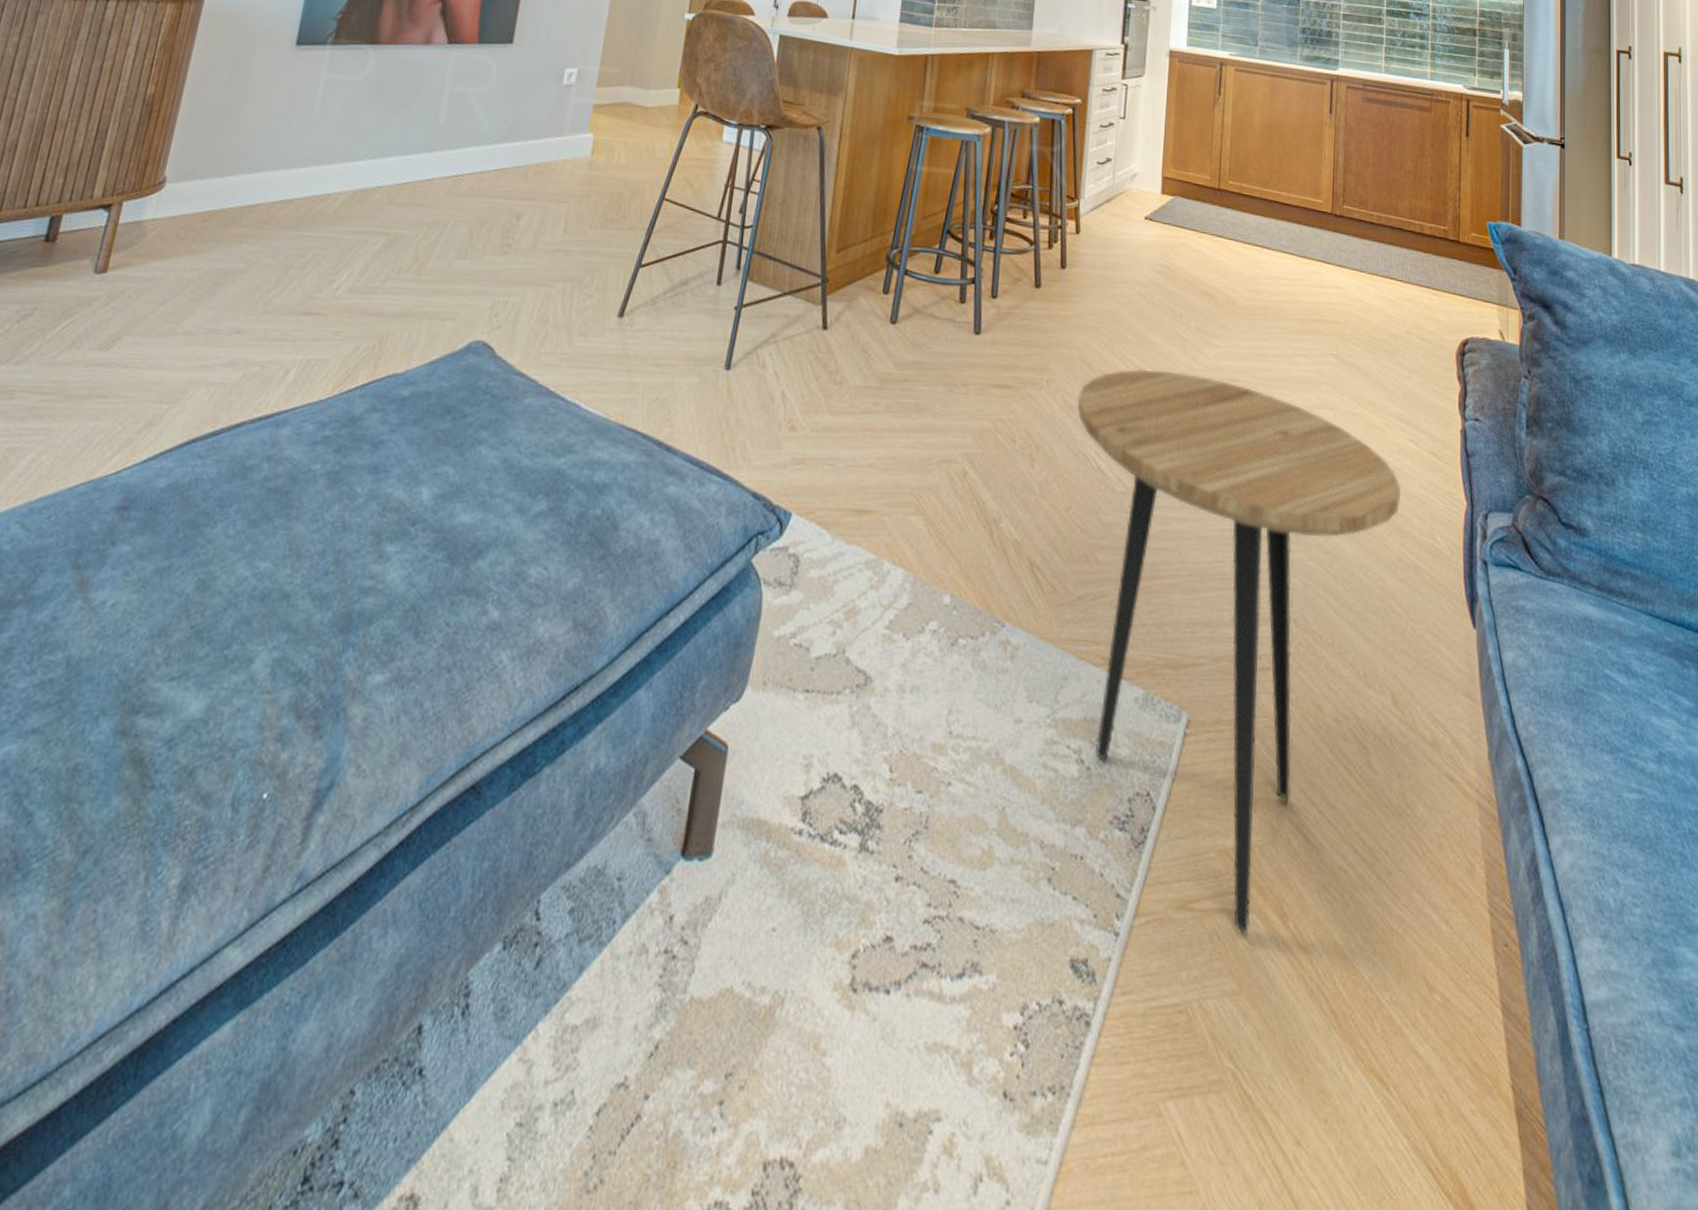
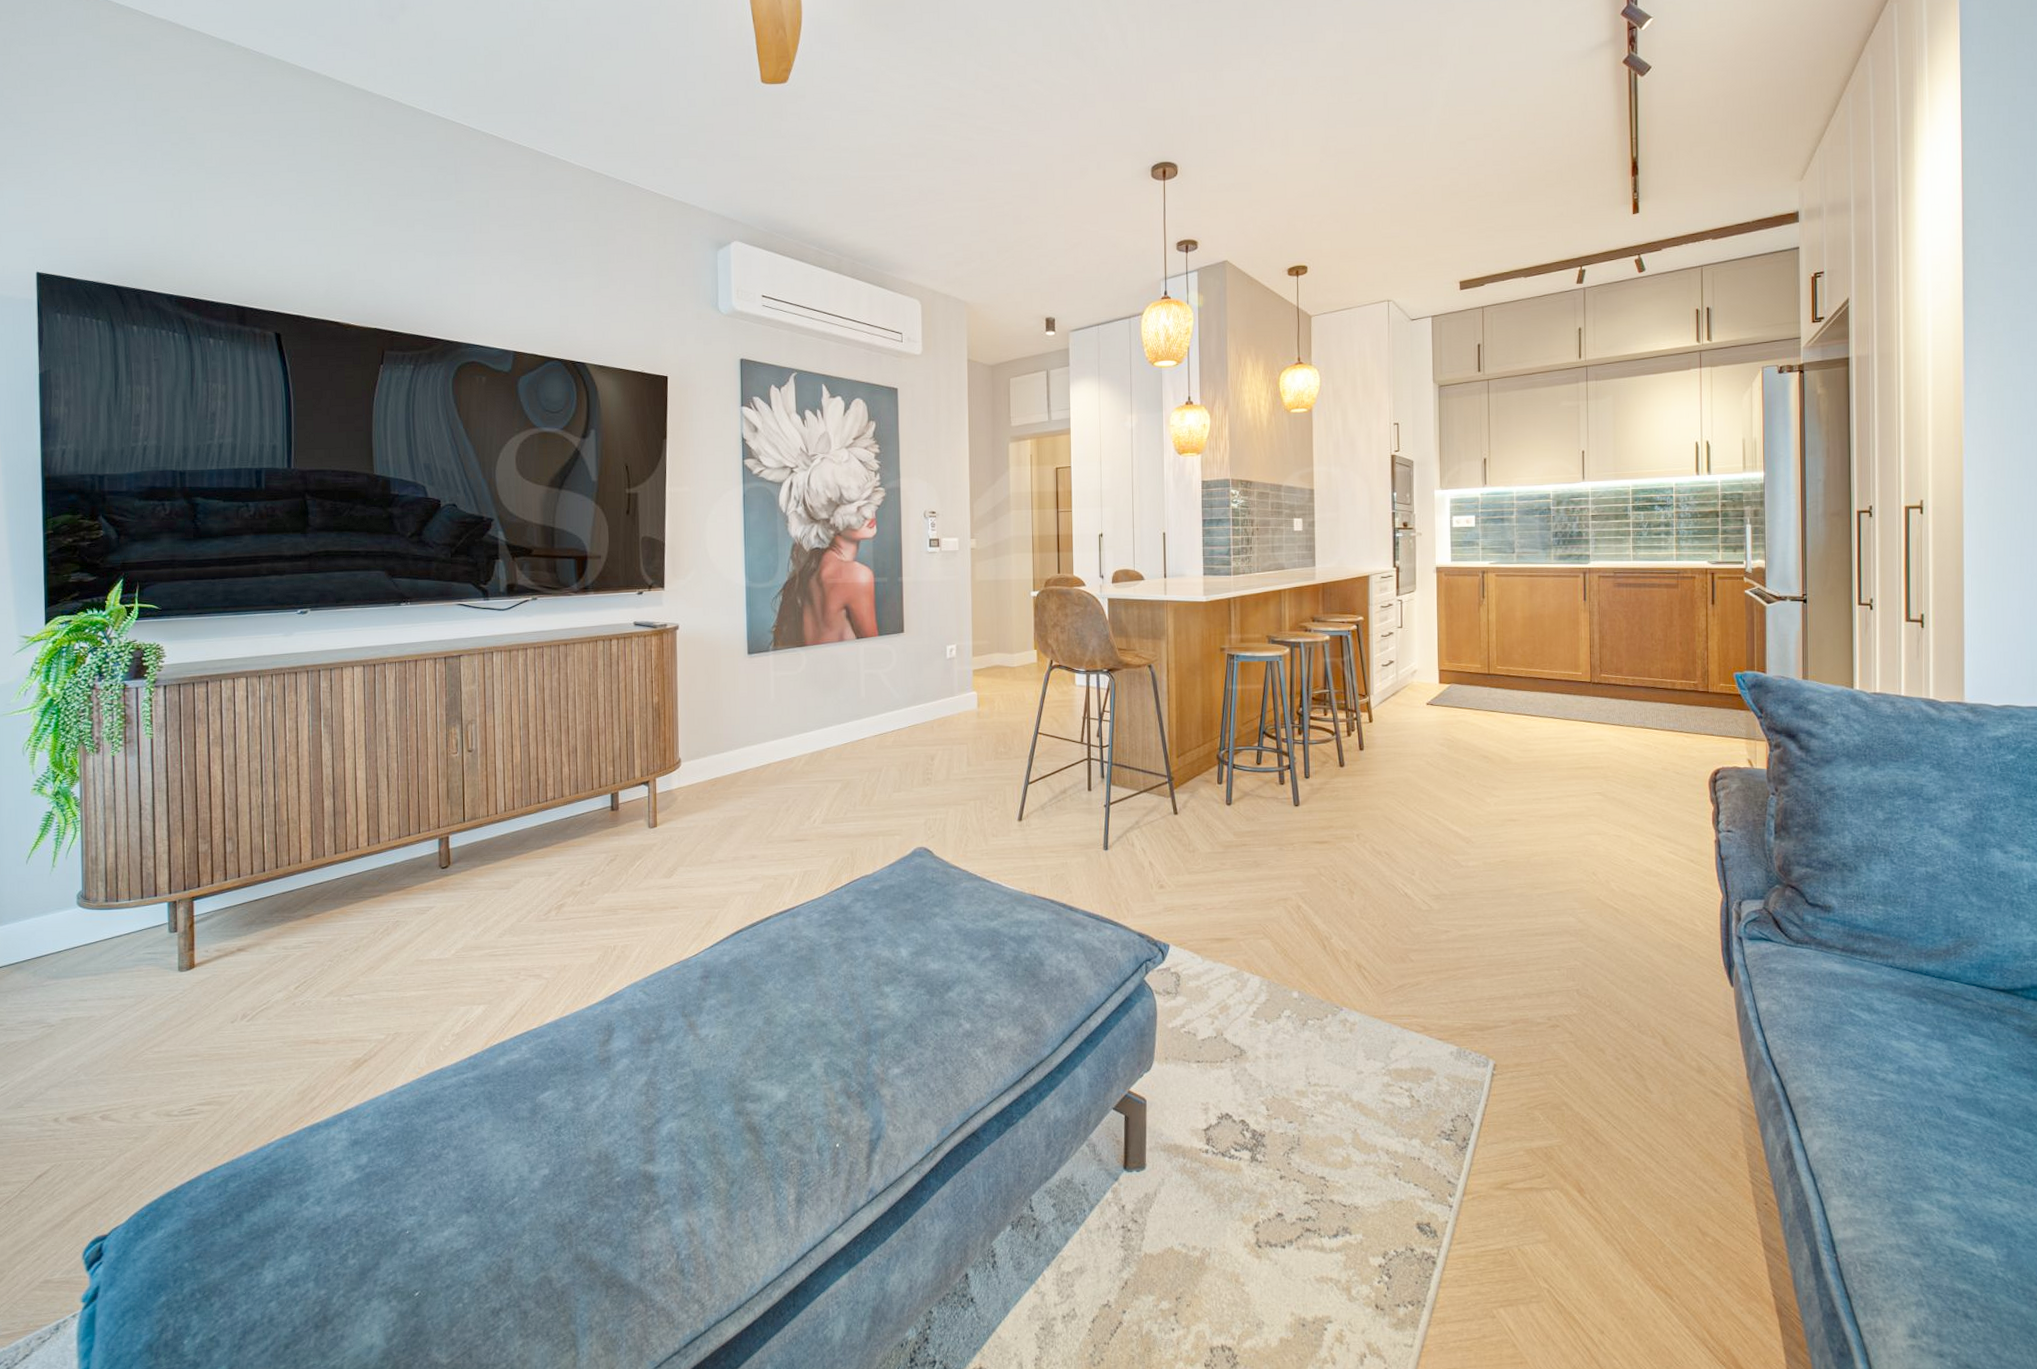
side table: present [1077,368,1402,936] -> none [1384,818,1664,1205]

